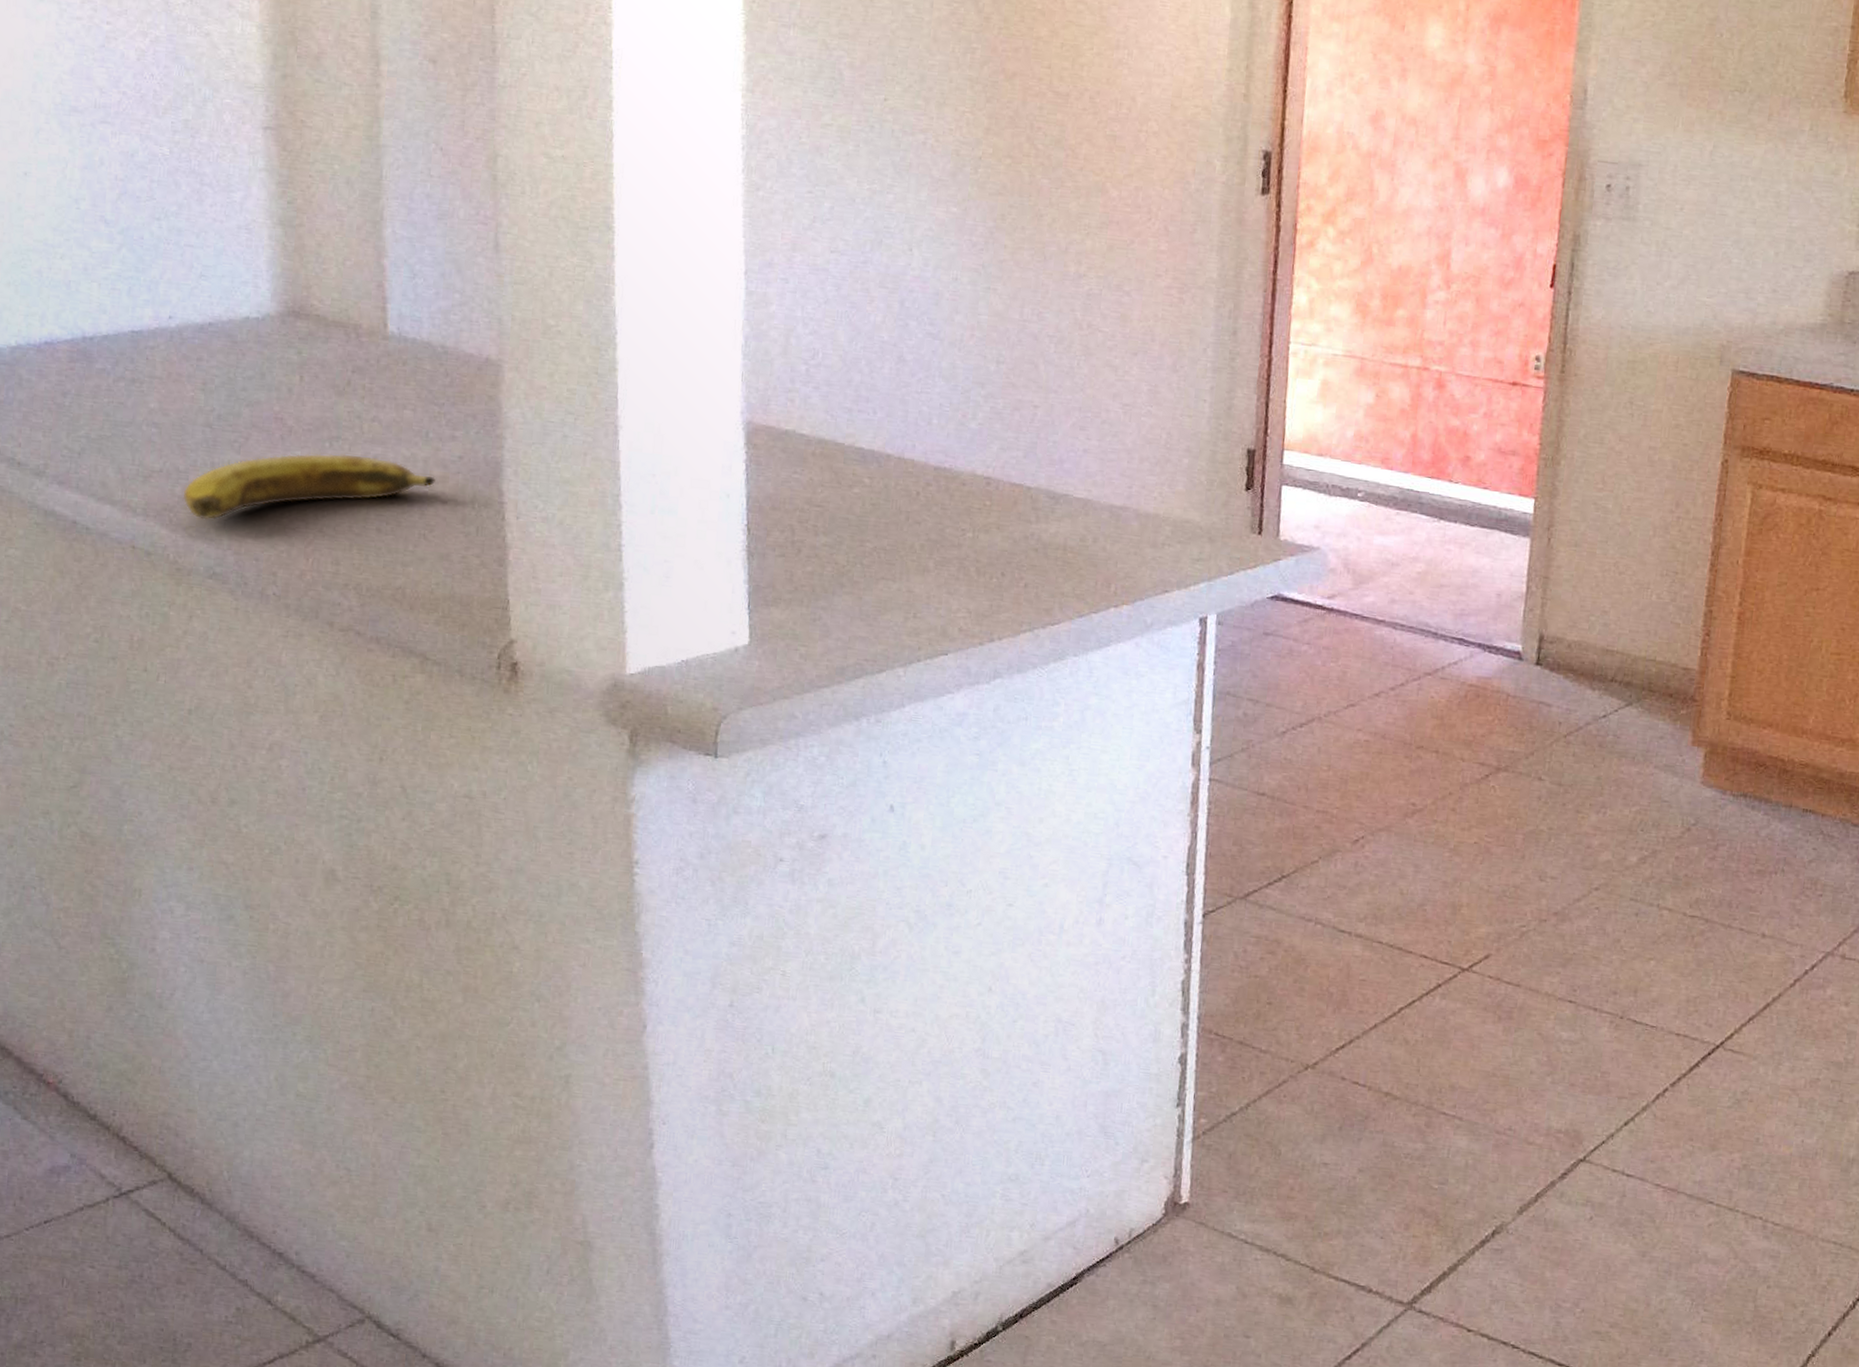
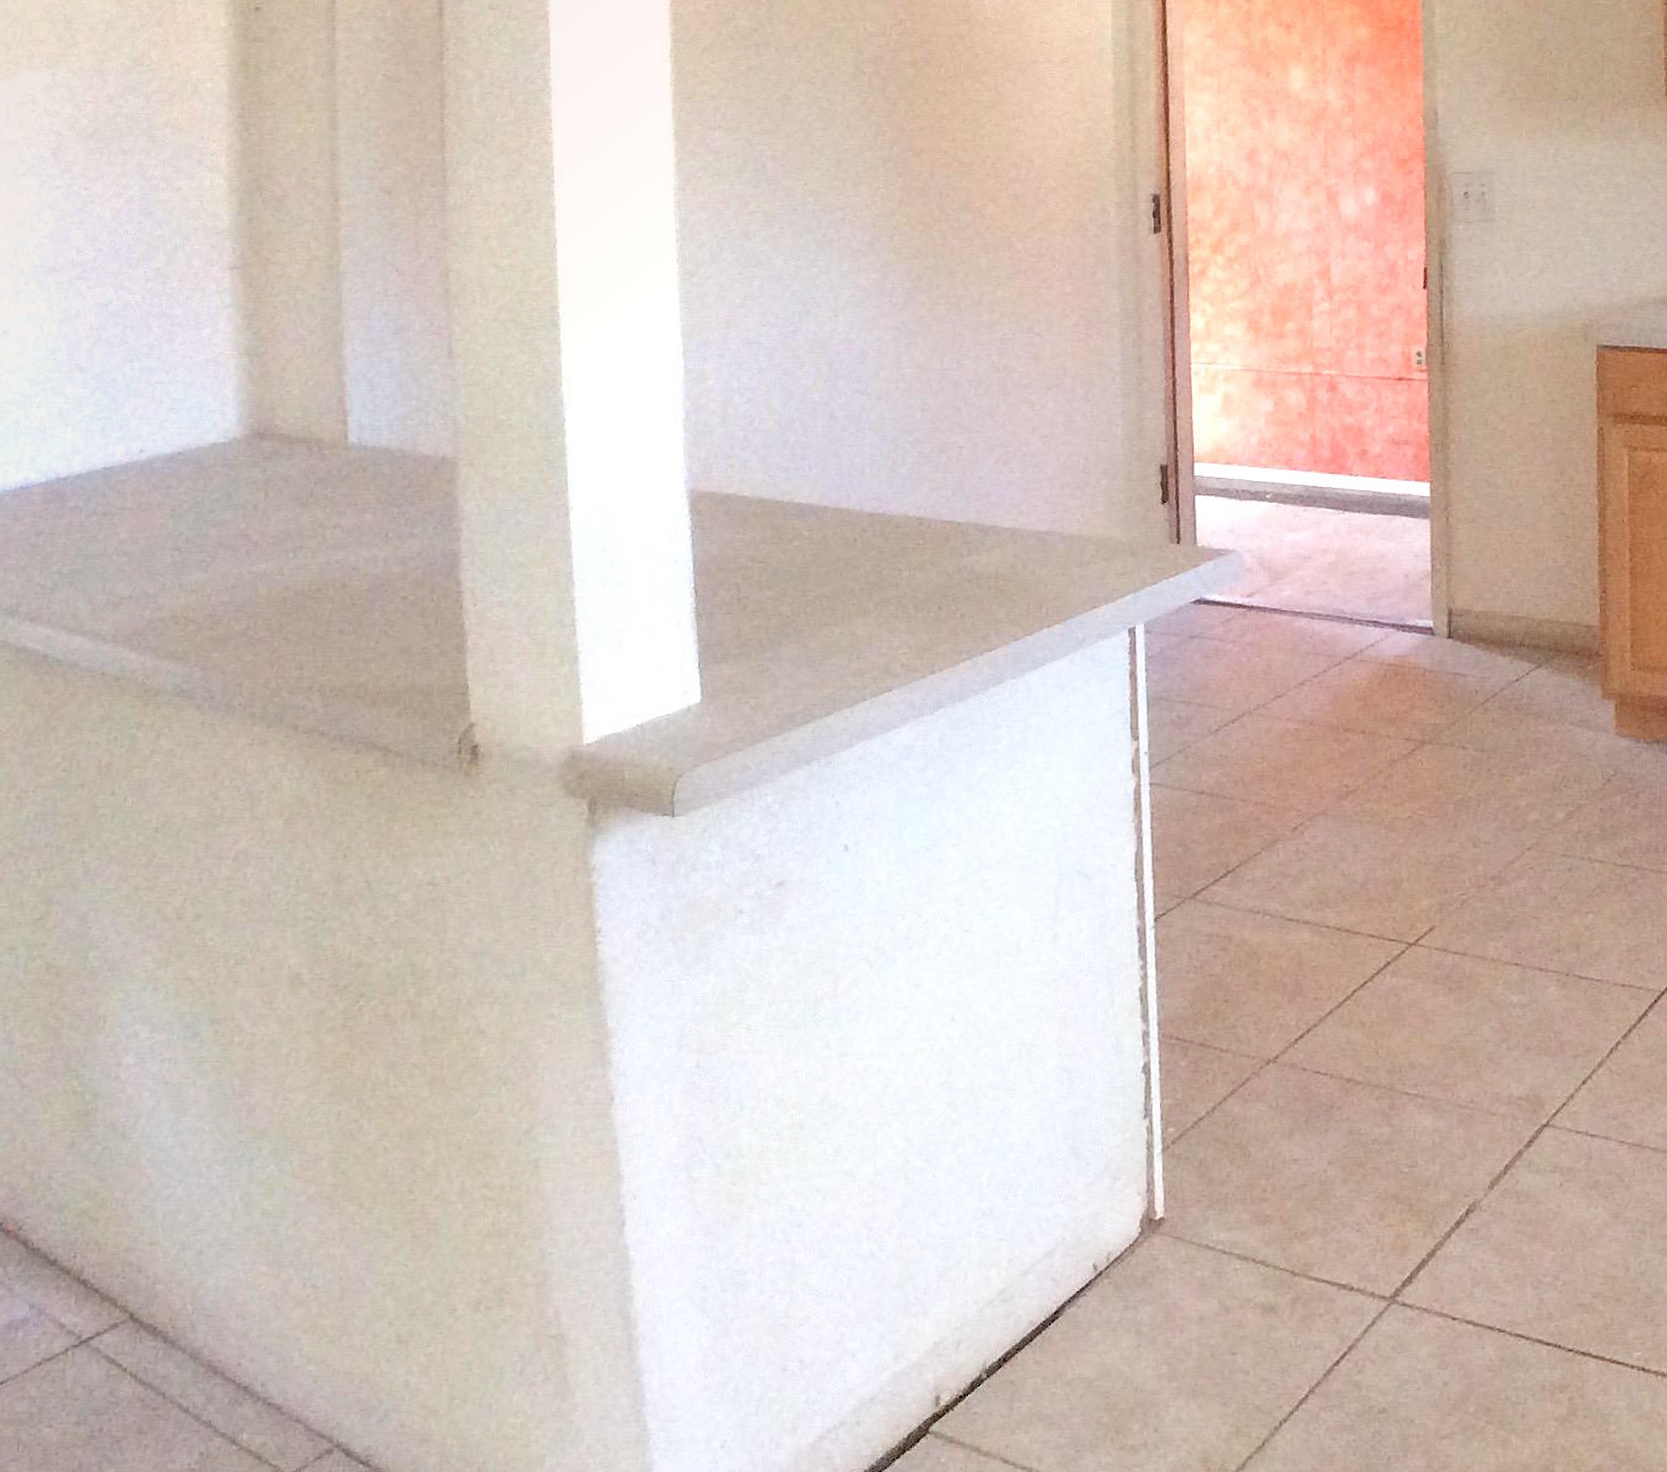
banana: present [182,454,435,520] -> none [151,562,395,640]

